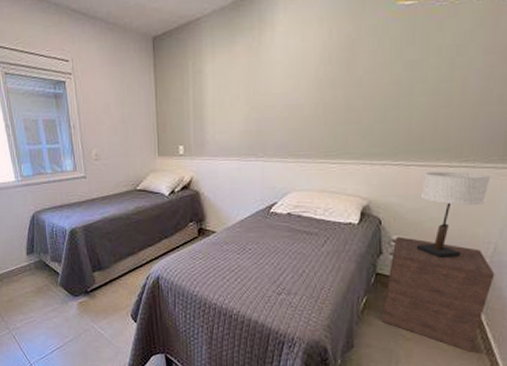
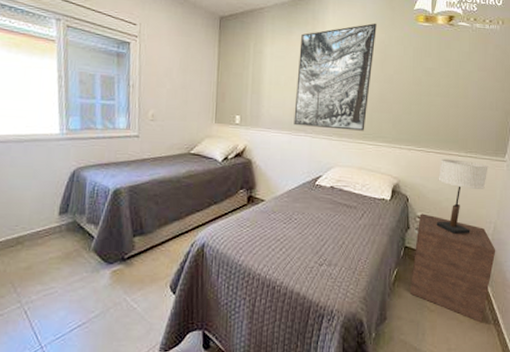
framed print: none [242,12,341,150] -> present [293,23,377,131]

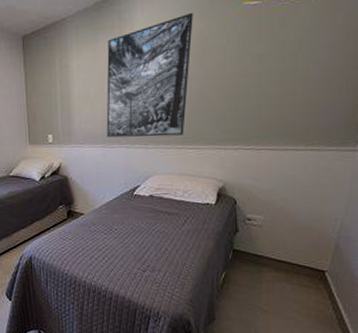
nightstand: present [409,213,496,323] -> none [239,215,343,322]
table lamp: present [436,158,488,234] -> none [269,154,335,234]

